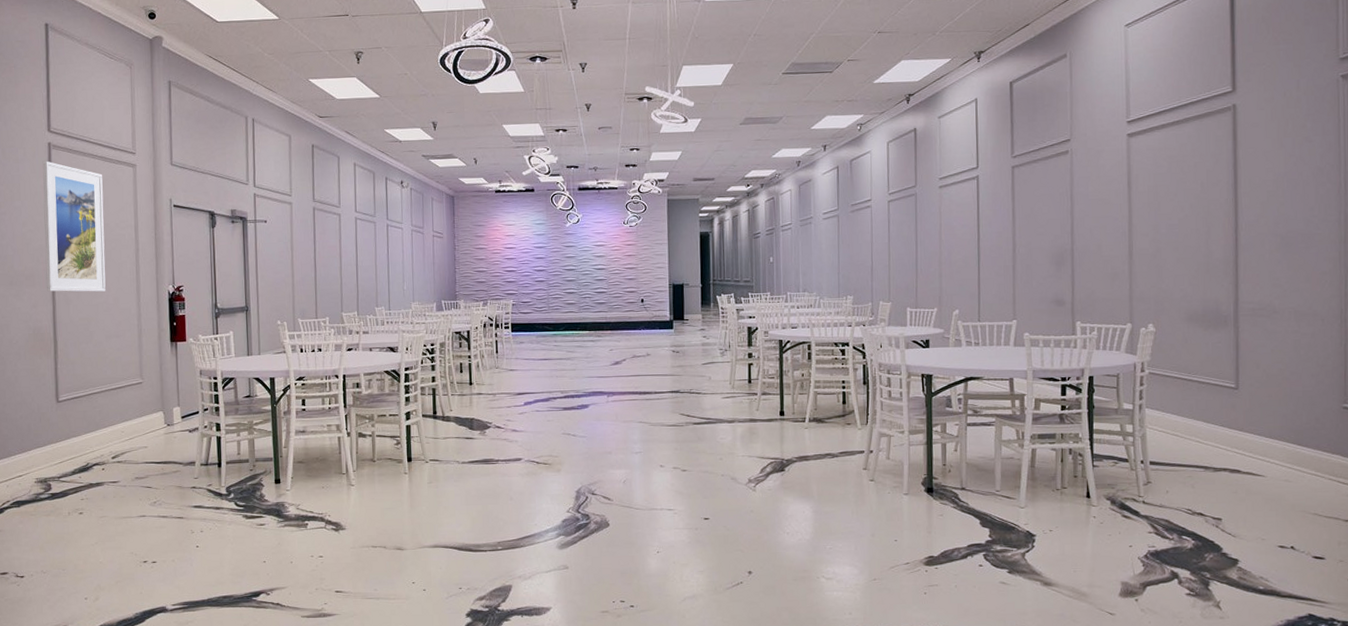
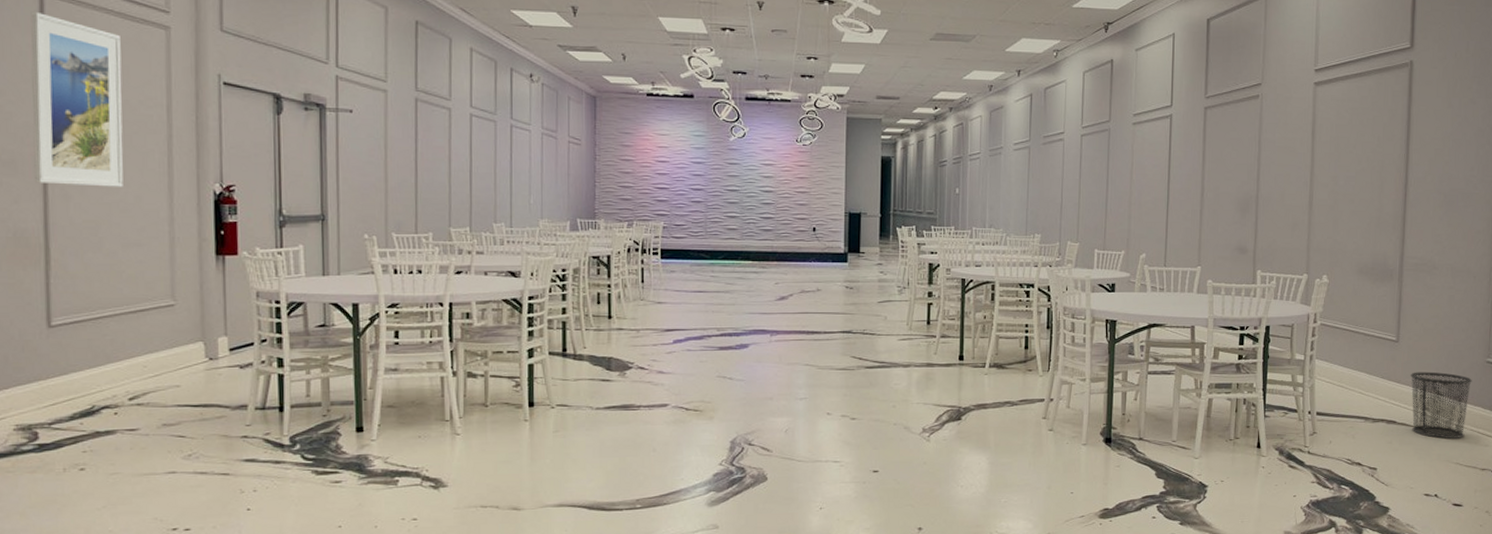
waste bin: none [1254,419,1328,488] -> present [1411,371,1473,439]

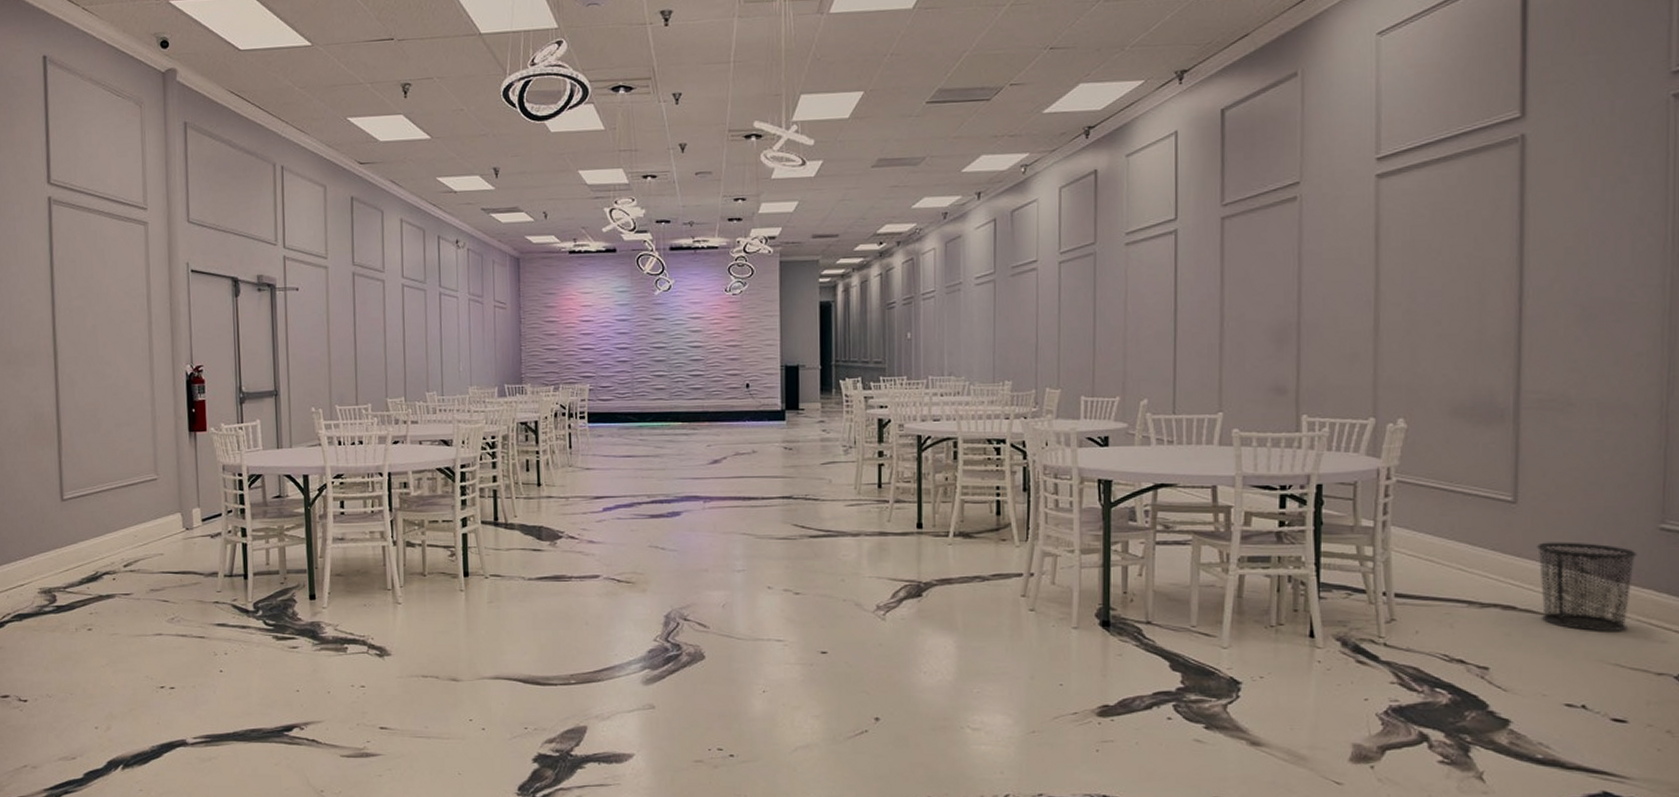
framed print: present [30,11,124,187] -> none [42,218,115,373]

